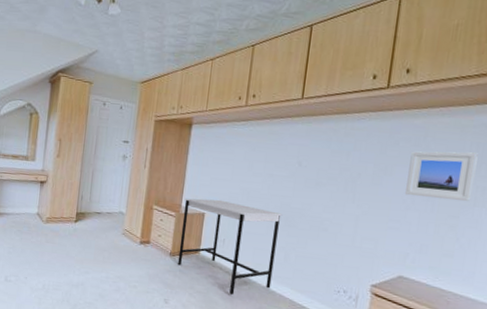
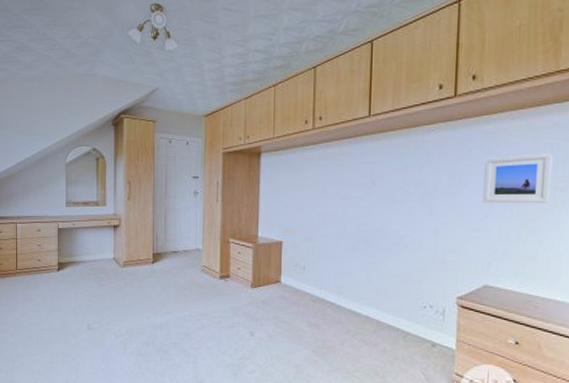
desk: present [177,198,283,296] -> none [259,226,361,322]

